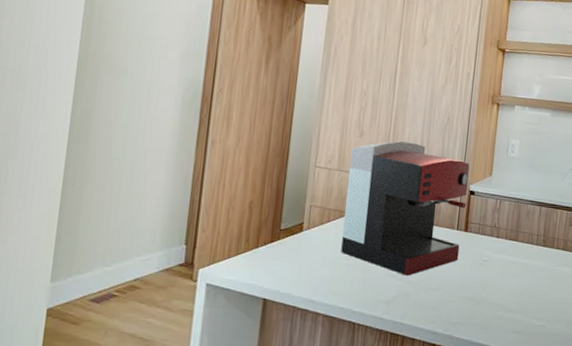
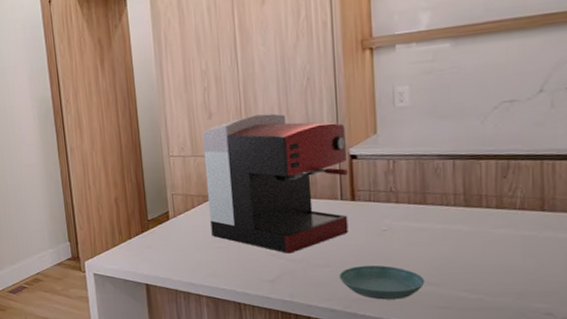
saucer: none [444,291,508,324] -> present [339,265,425,300]

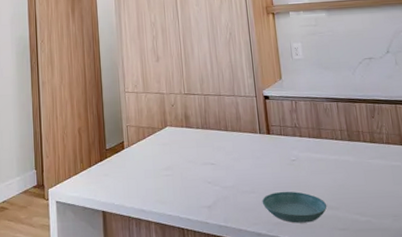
coffee maker: present [202,113,349,254] -> none [151,60,267,181]

